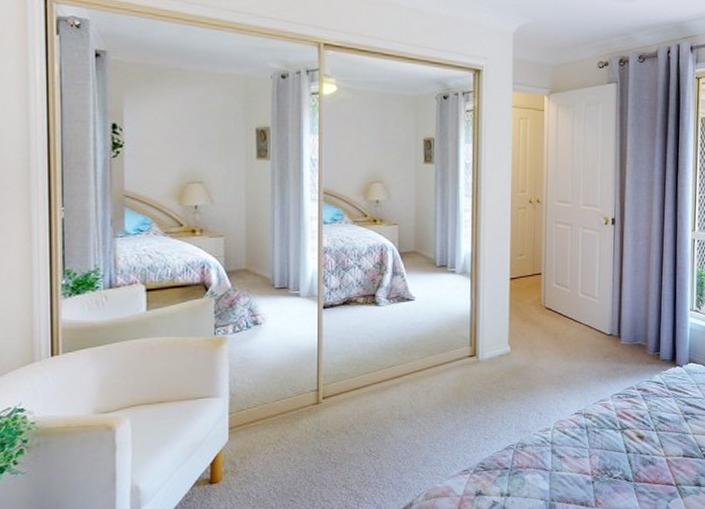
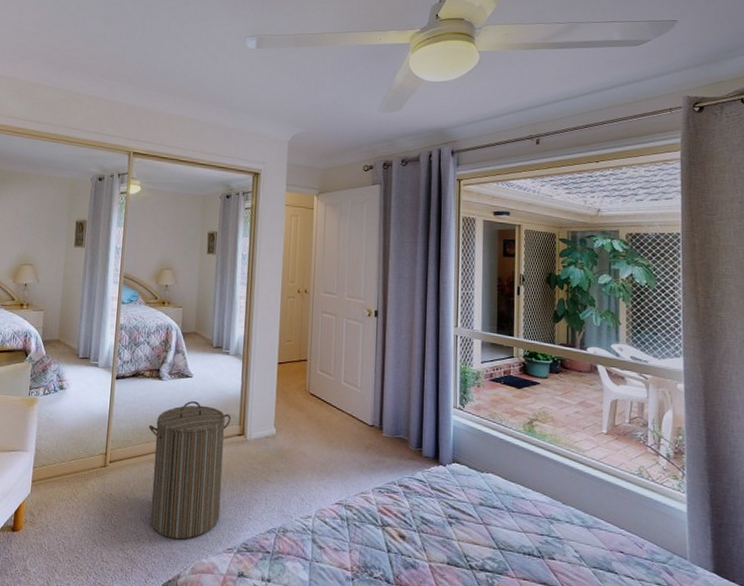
laundry hamper: none [366,325,461,469] -> present [148,401,232,540]

